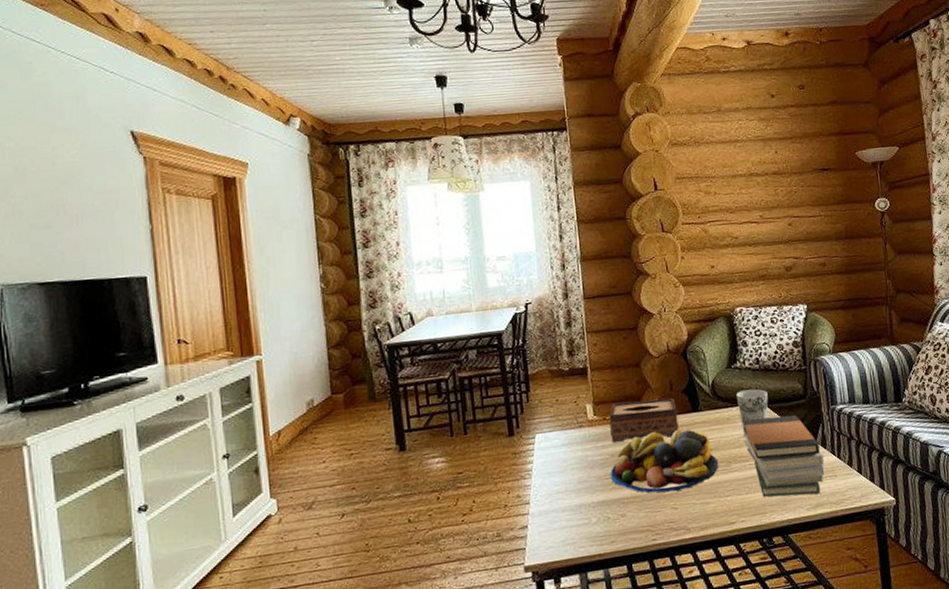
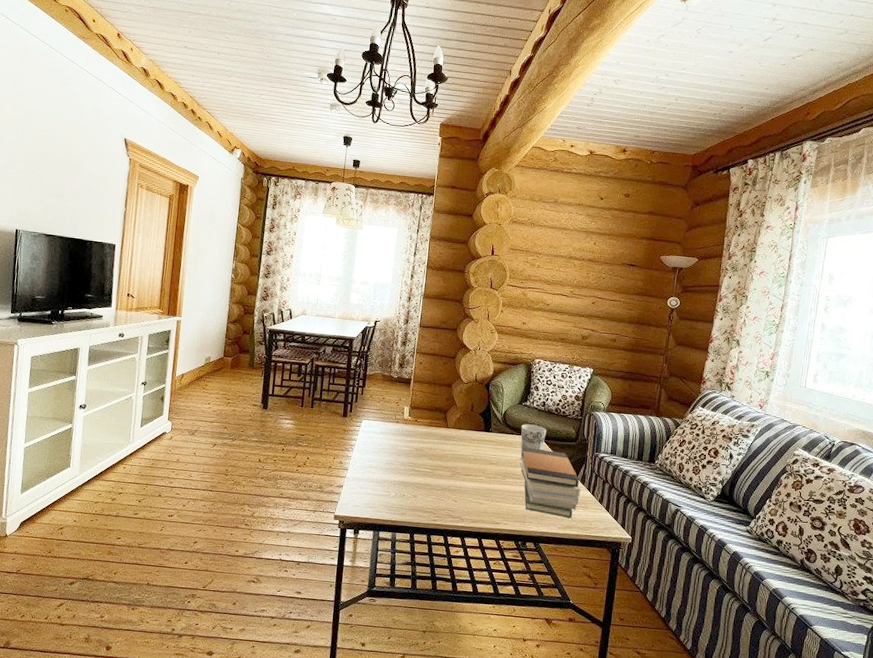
tissue box: present [609,398,679,442] -> none [418,410,473,446]
fruit bowl: present [610,429,719,493] -> none [411,439,497,489]

